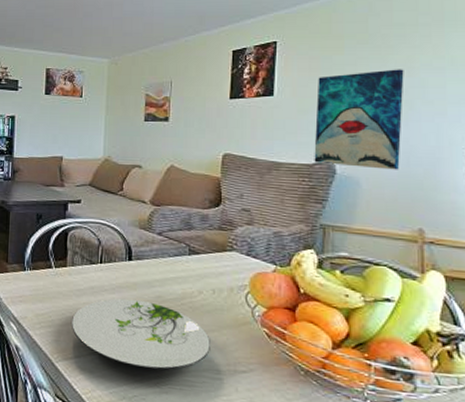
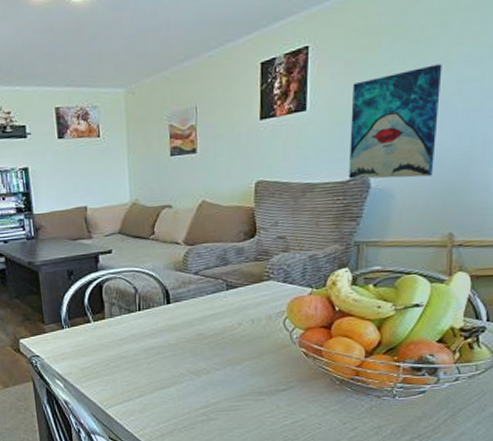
plate: present [71,298,210,370] -> none [115,340,252,402]

